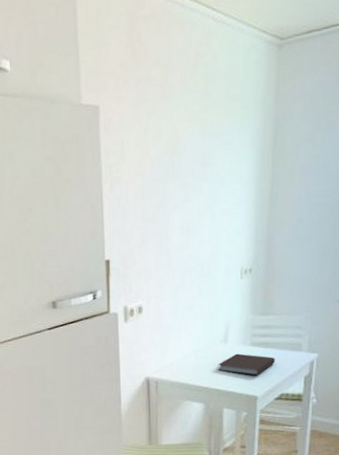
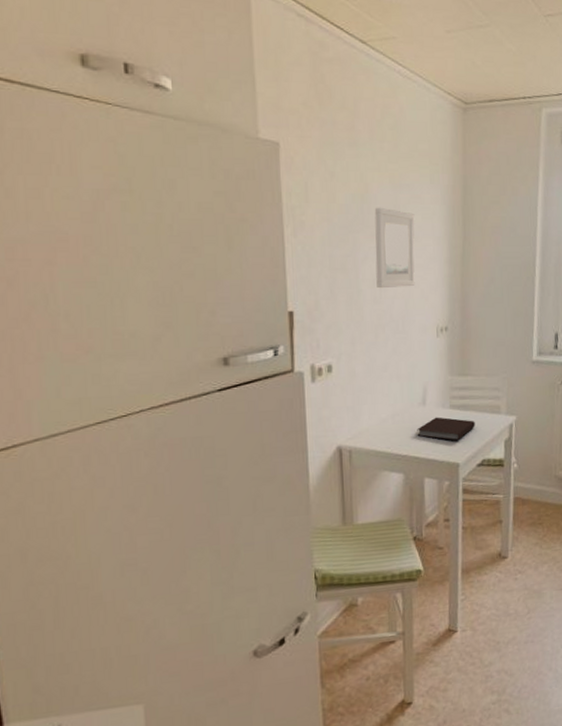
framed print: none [184,157,224,235] -> present [374,207,415,289]

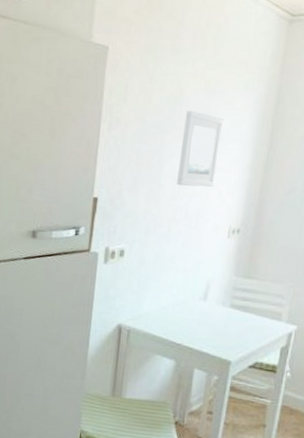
notebook: present [417,417,475,441] -> none [193,313,253,340]

